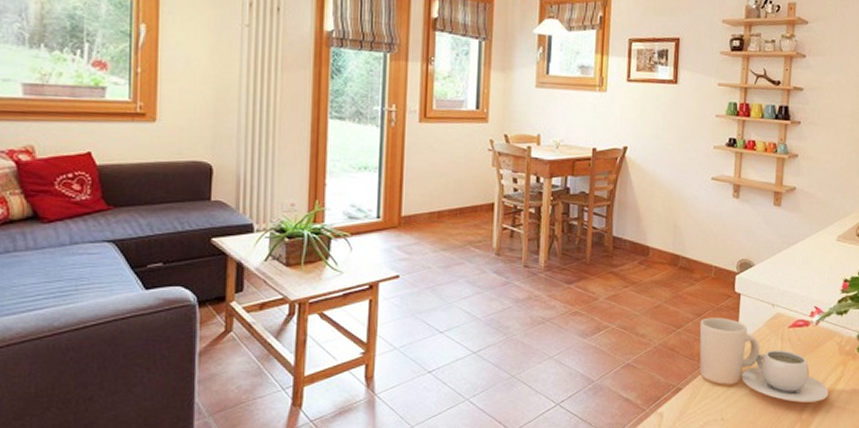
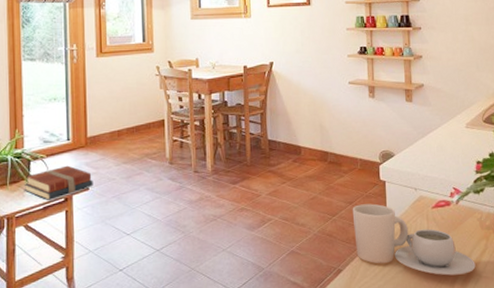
books: none [321,247,405,286] -> present [24,165,93,200]

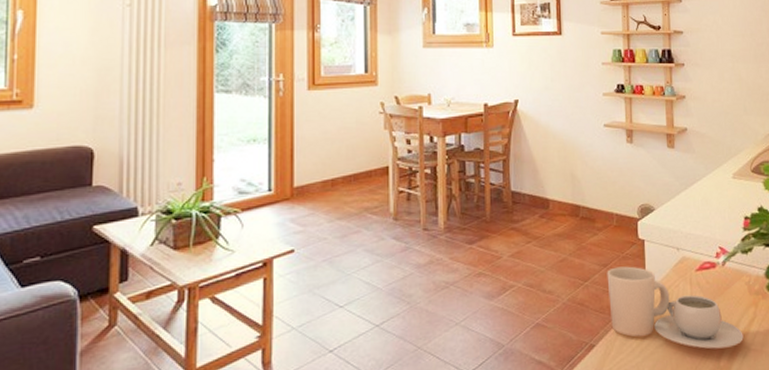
books: present [24,165,93,200] -> none [211,222,300,265]

